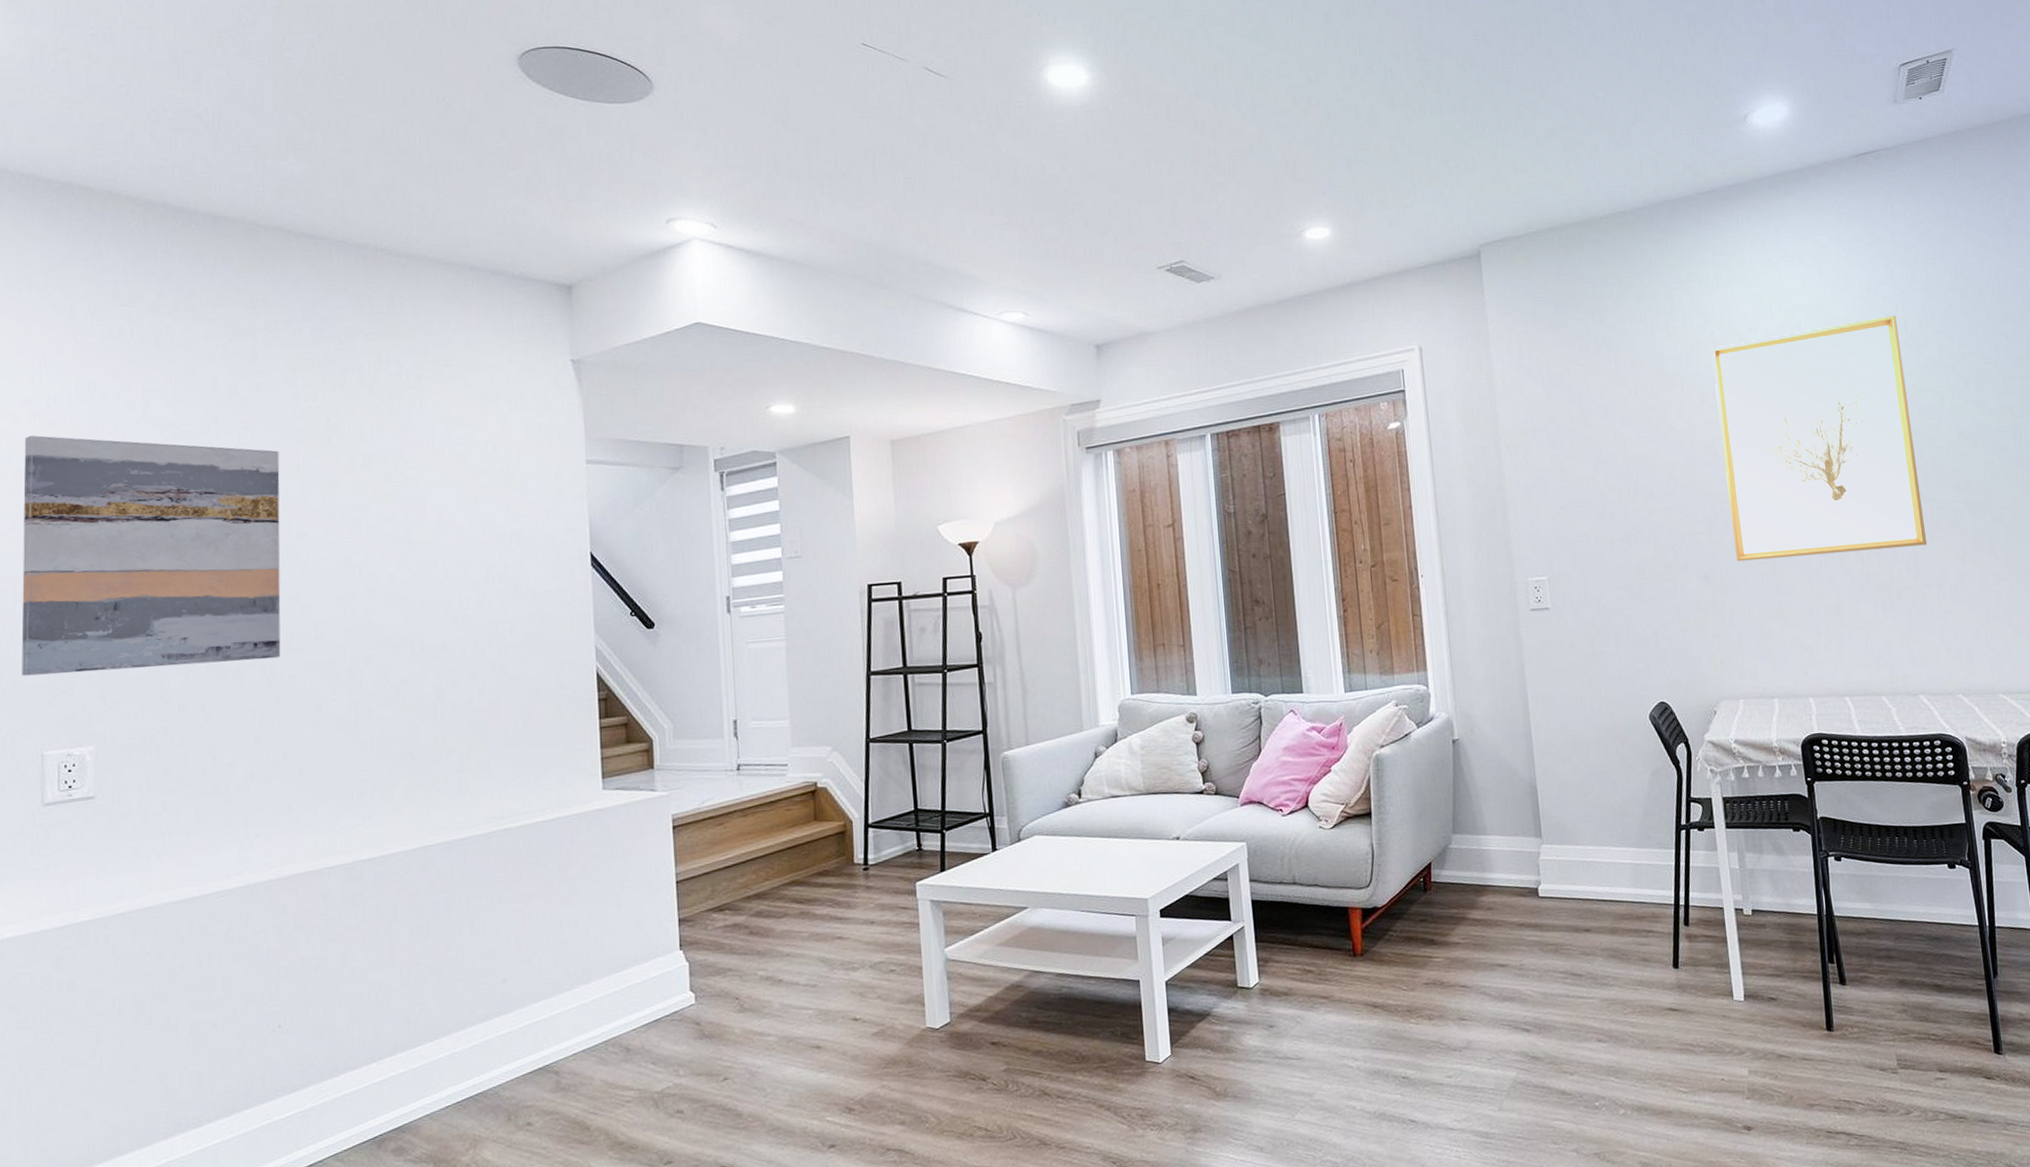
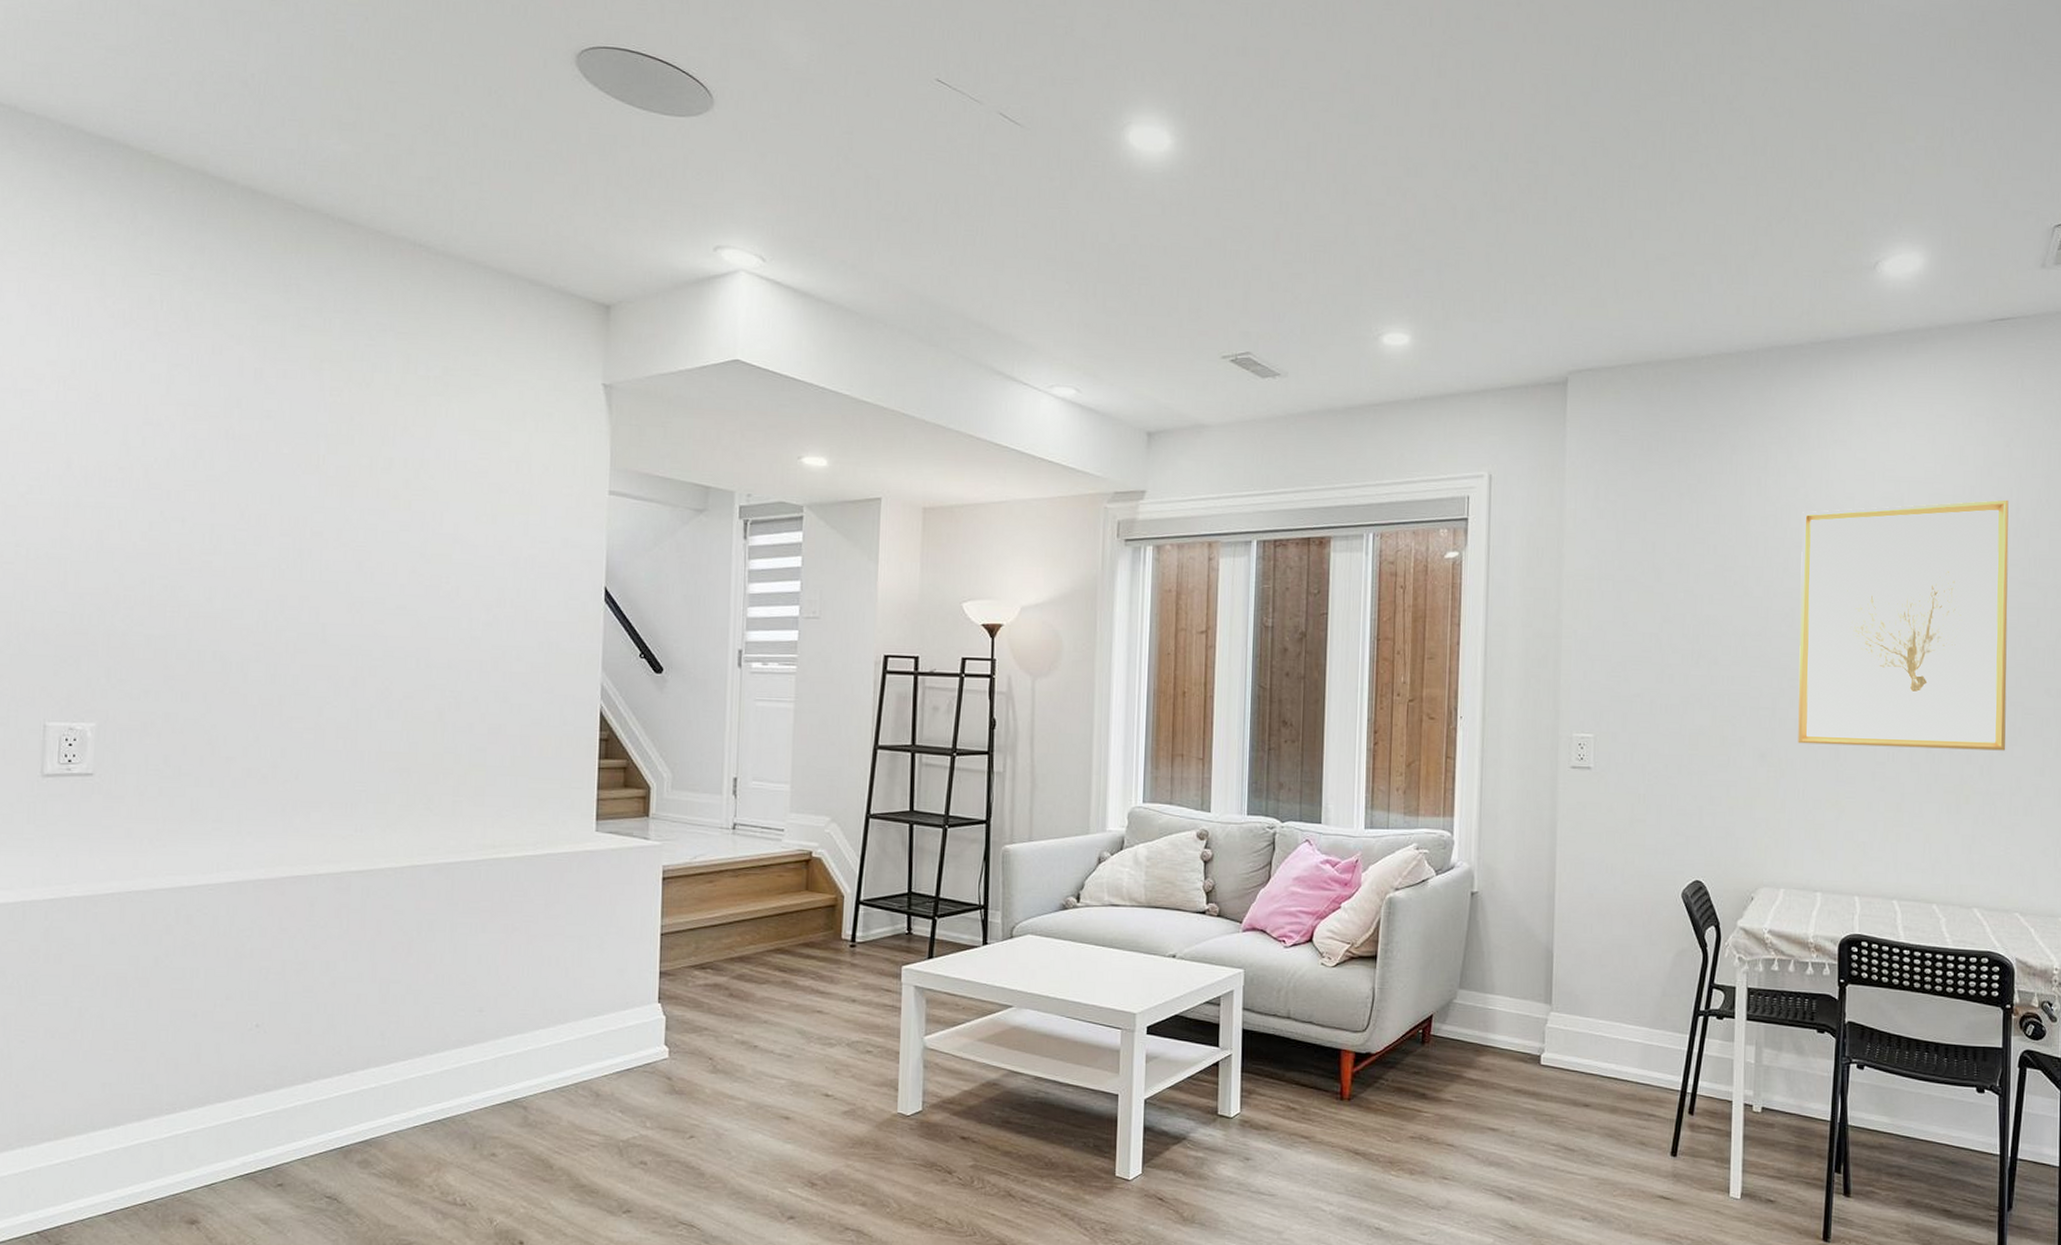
wall art: present [21,435,281,676] -> none [30,398,300,657]

